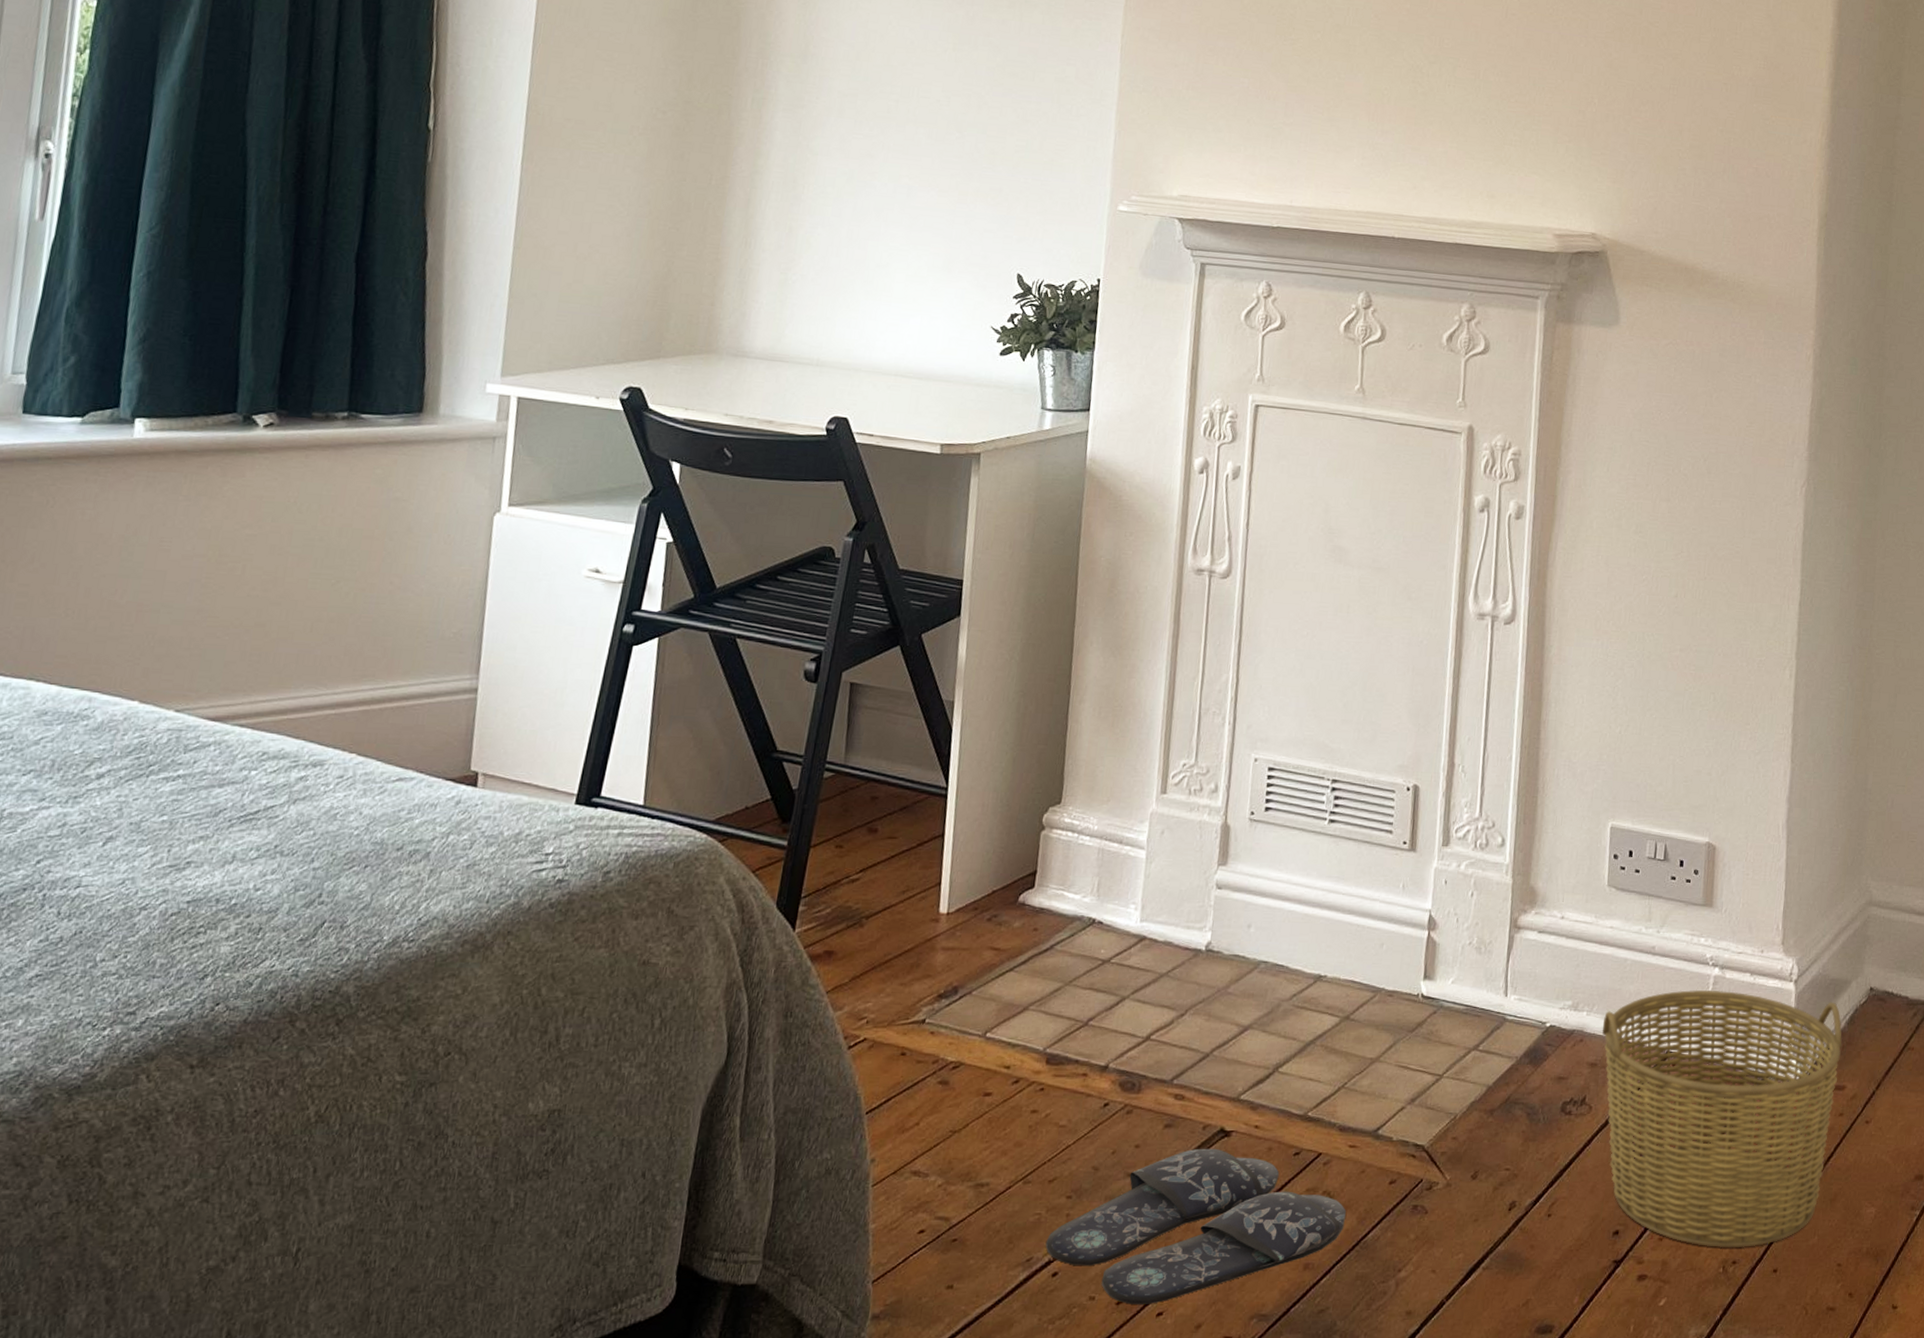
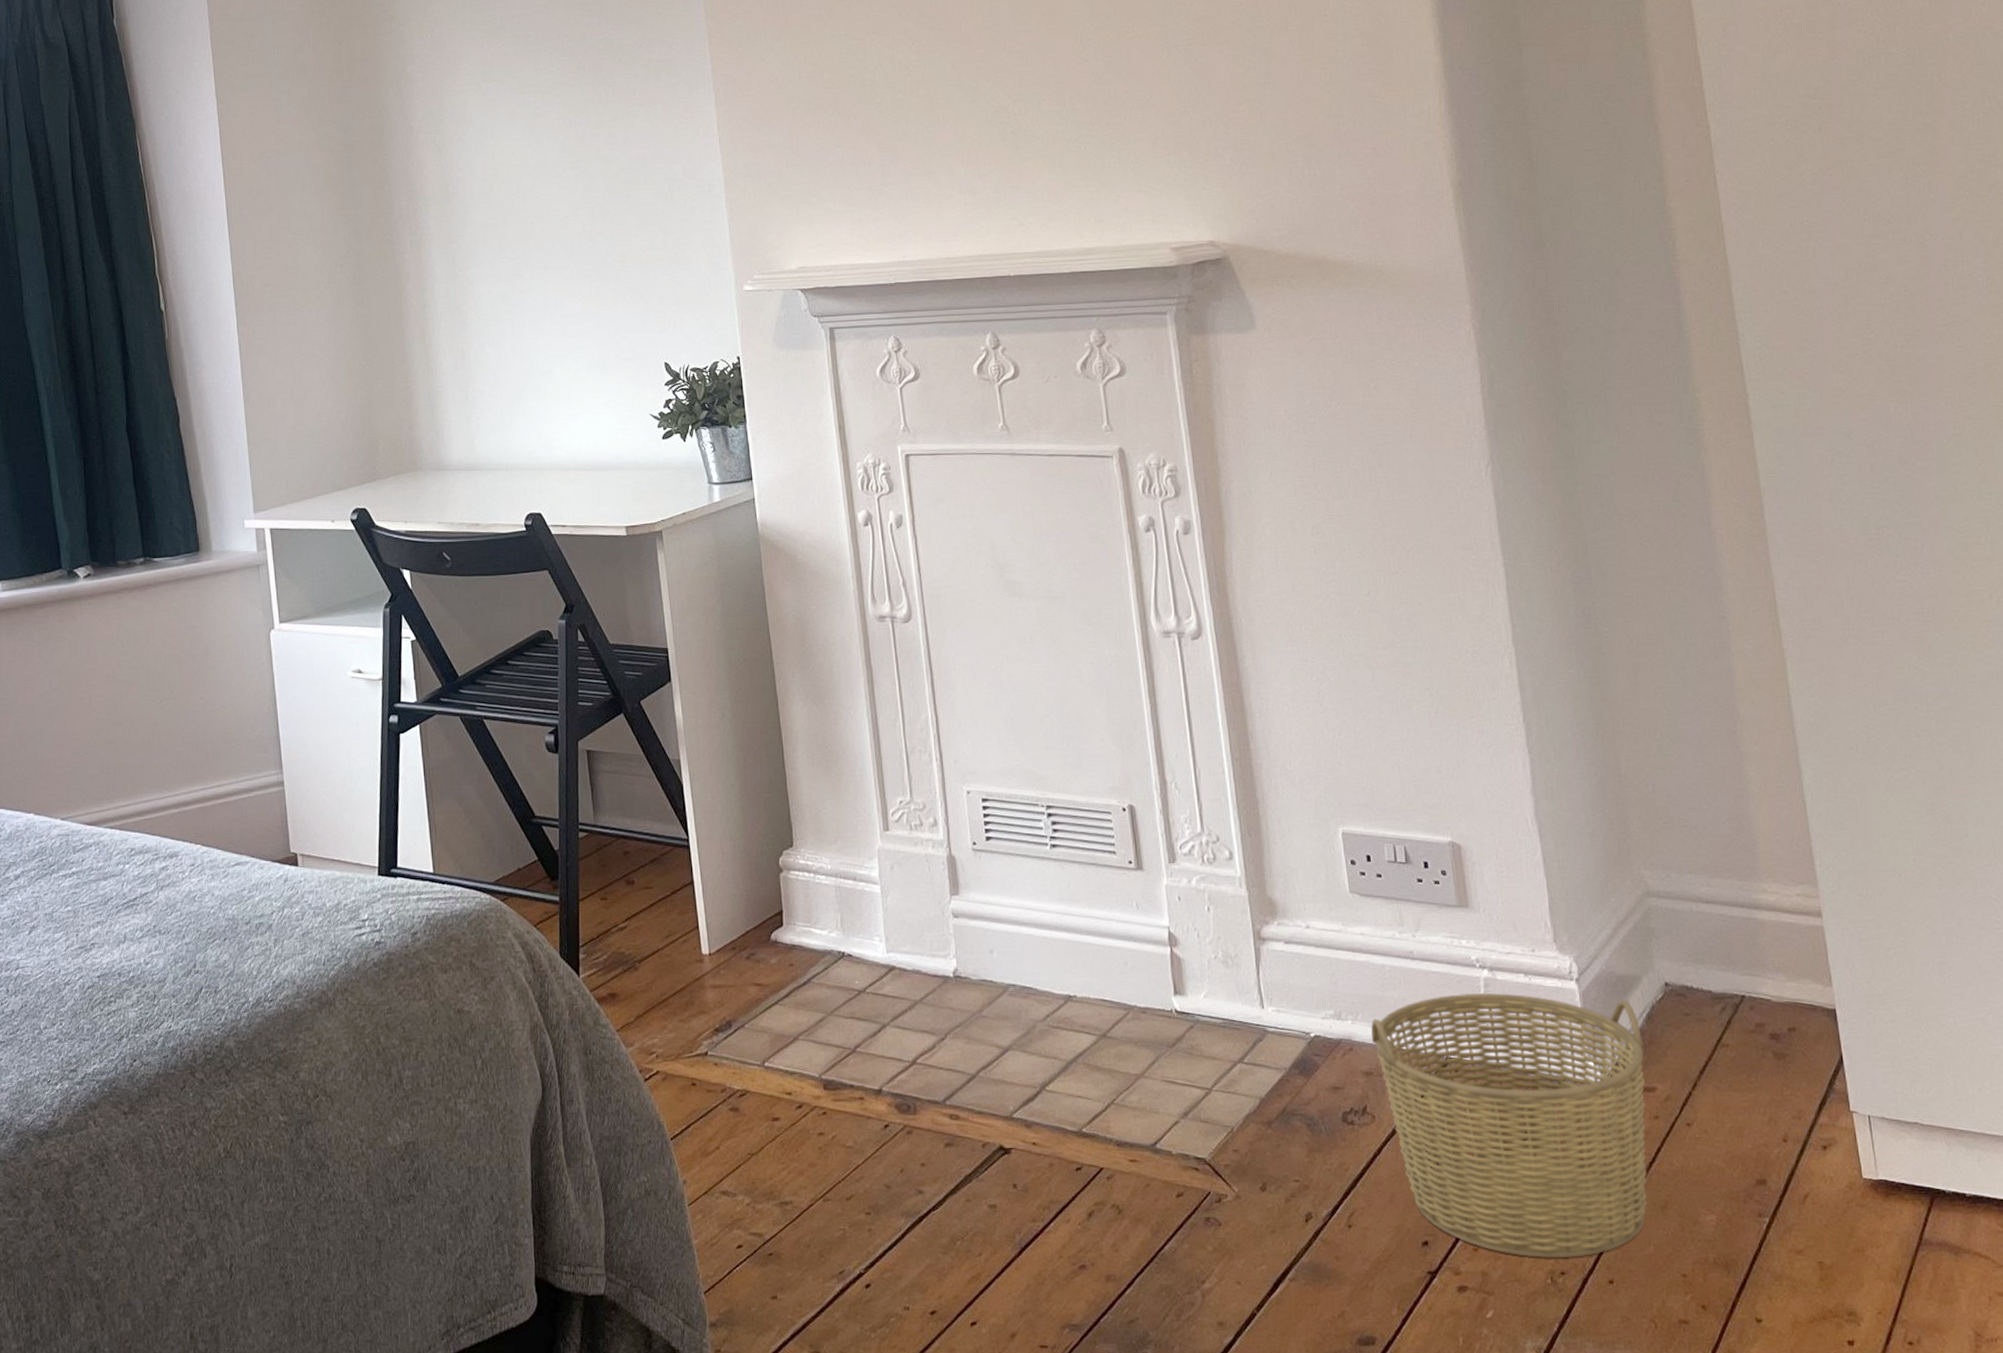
slippers: present [1045,1148,1346,1304] -> none [854,1165,1139,1314]

